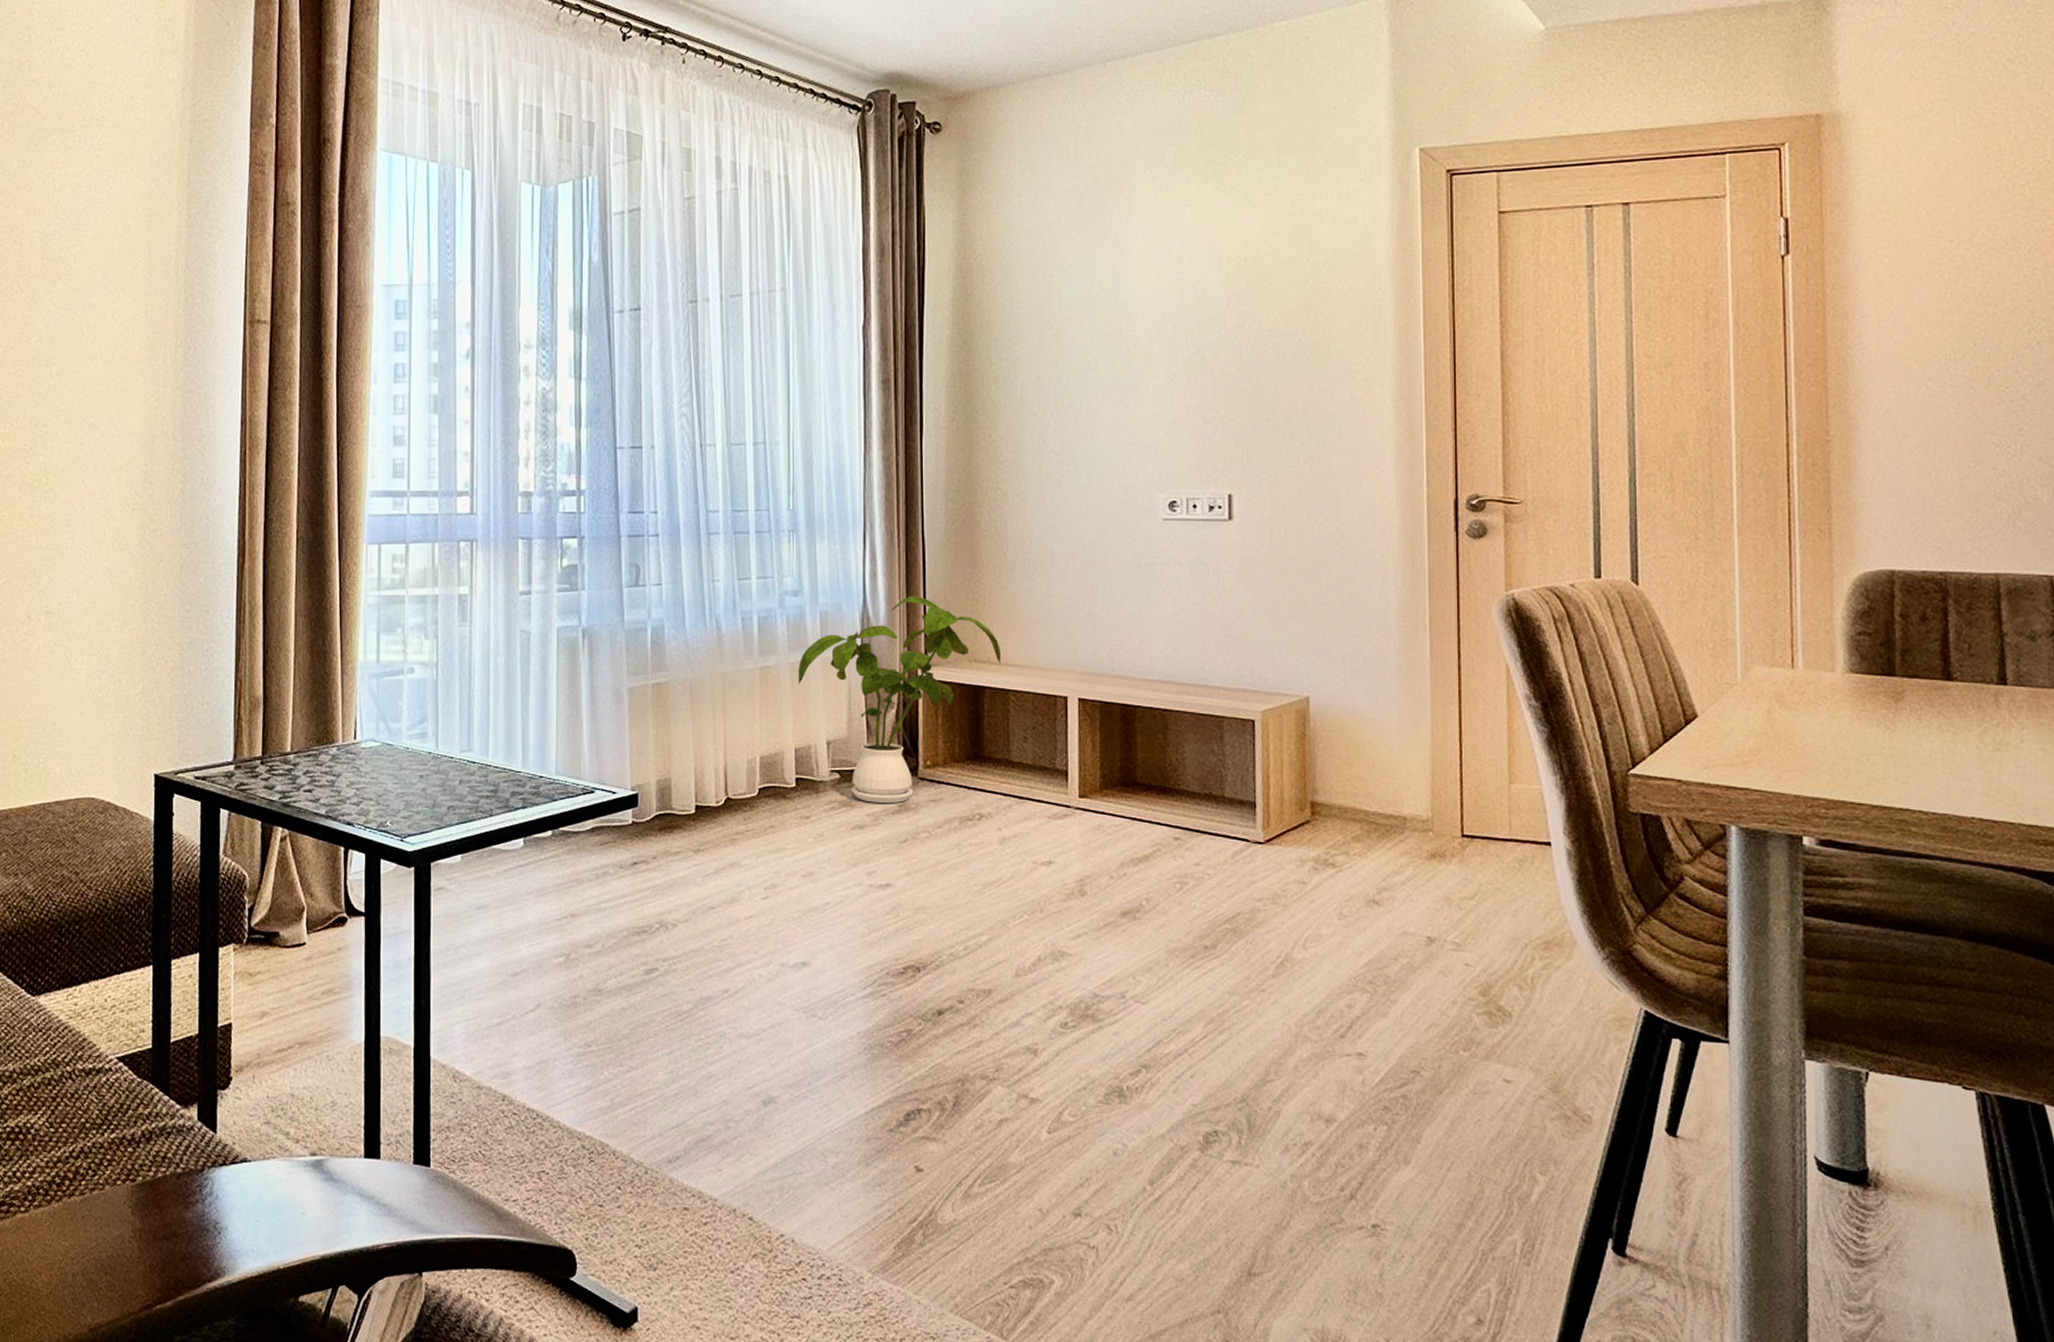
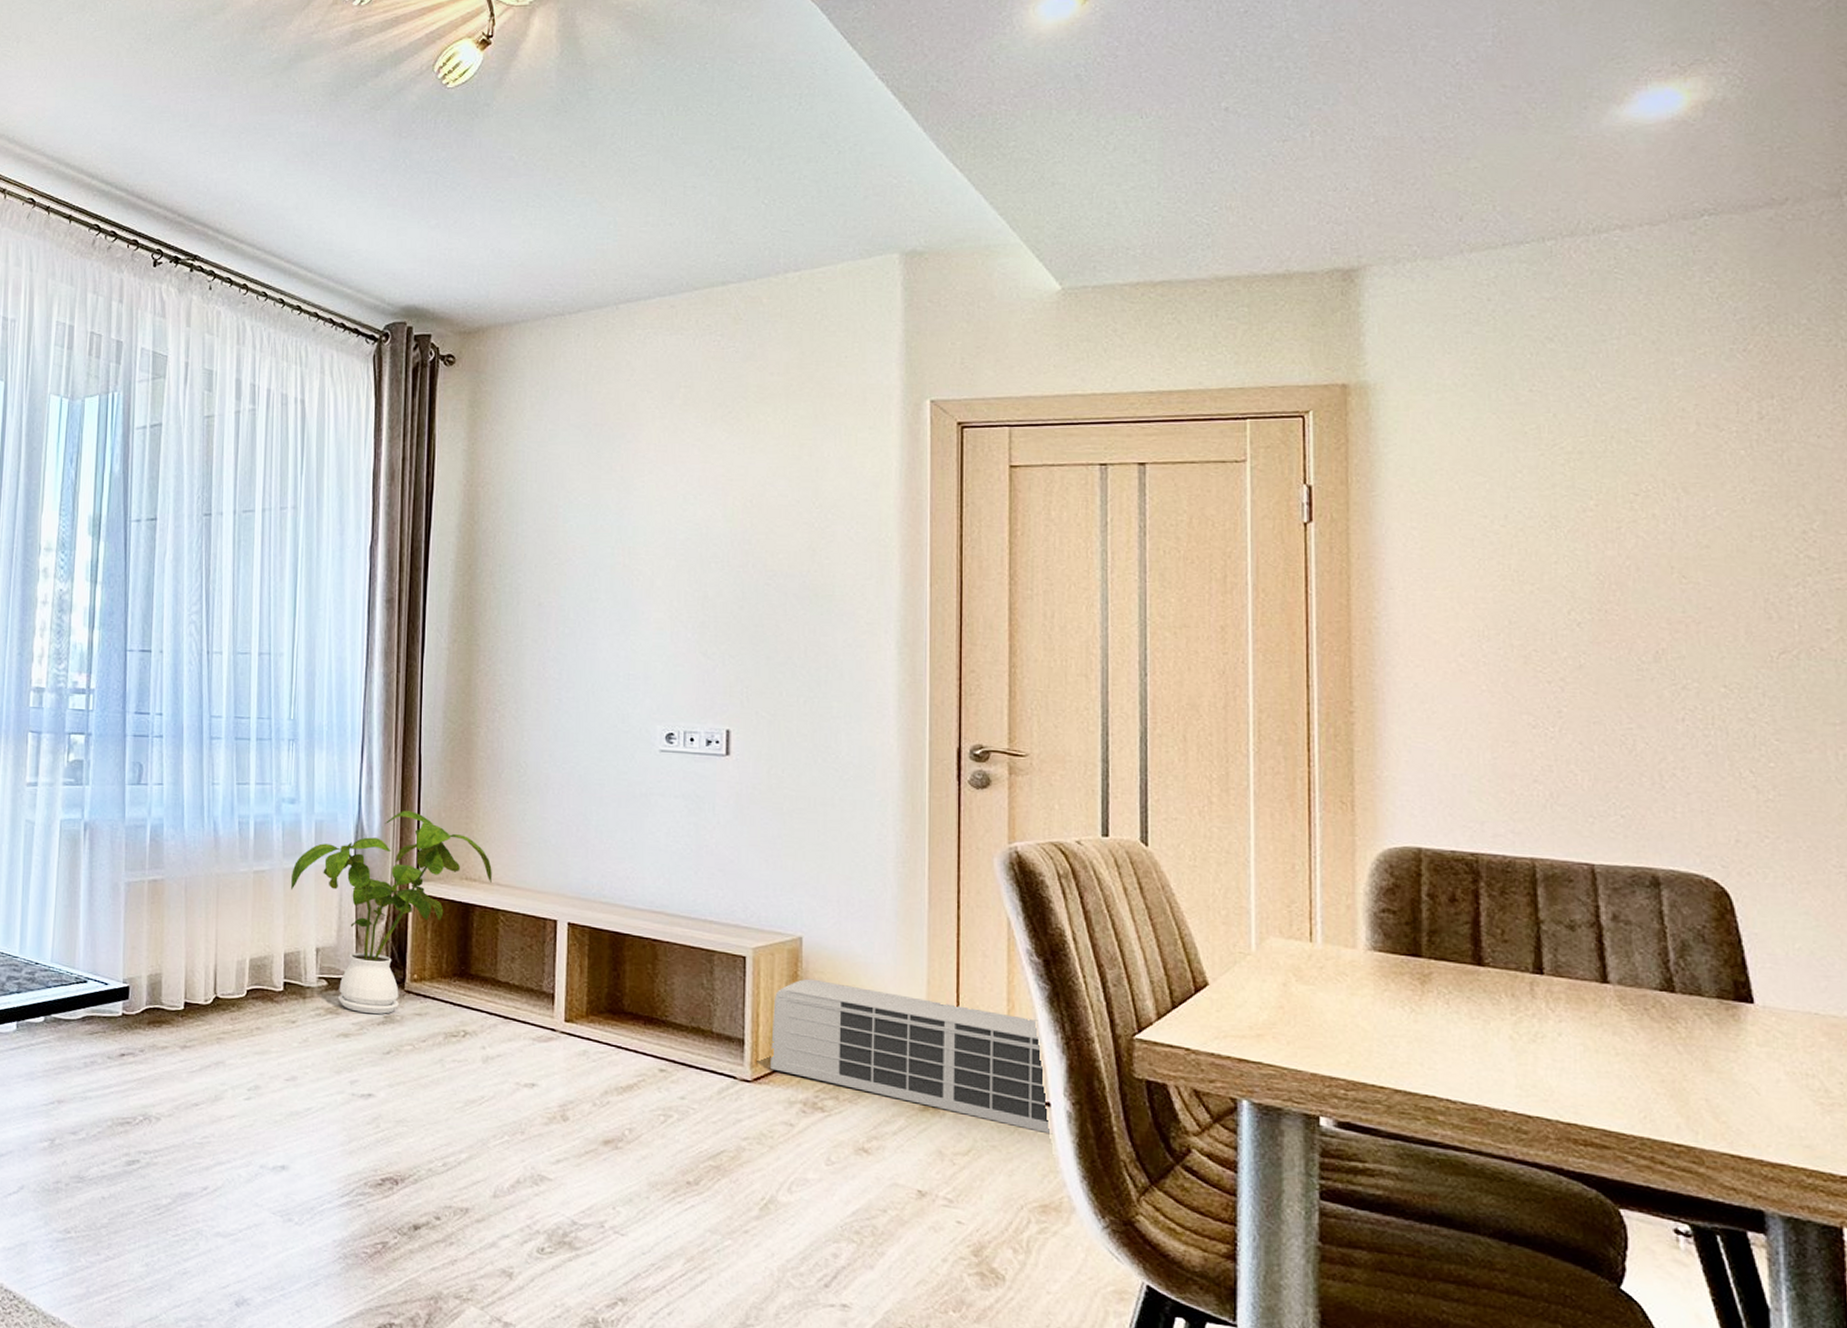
air conditioner: none [1281,738,1554,873] -> present [769,978,1053,1135]

